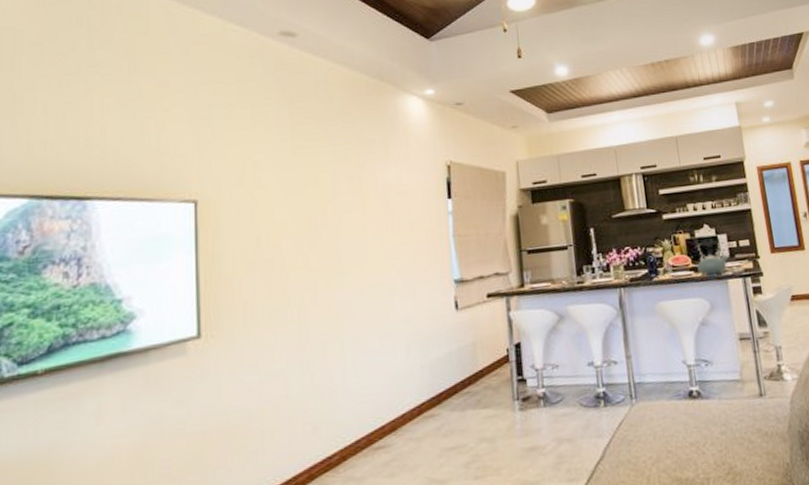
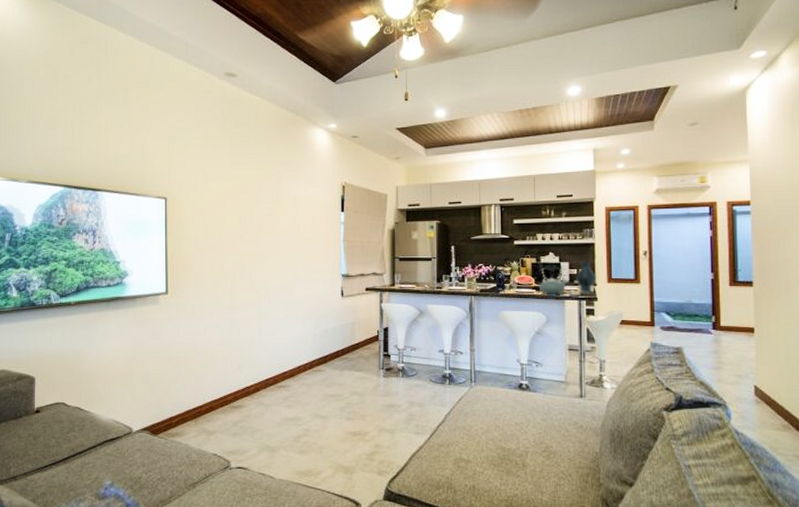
vase: none [736,230,759,271] -> present [575,261,596,295]

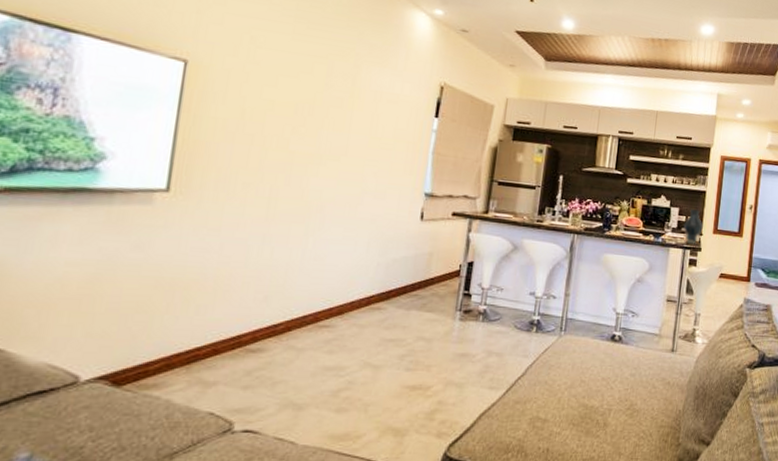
kettle: present [539,266,569,295] -> none [646,209,677,242]

